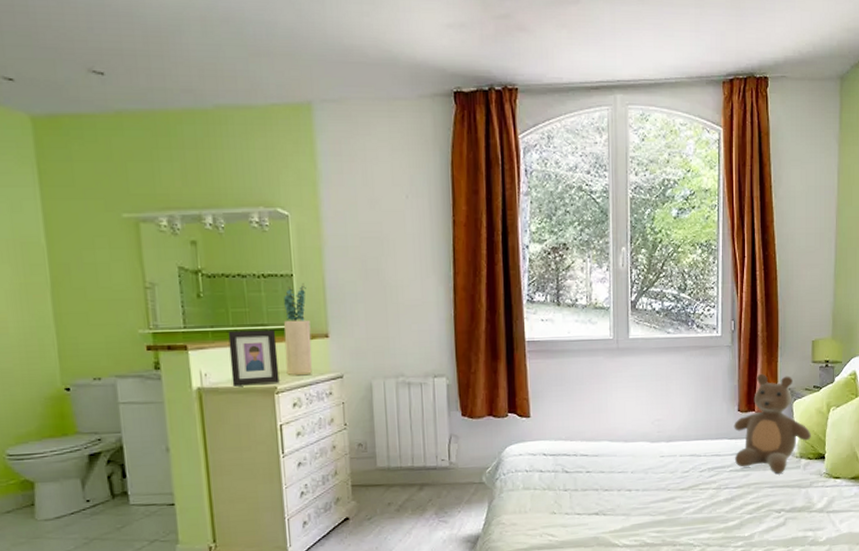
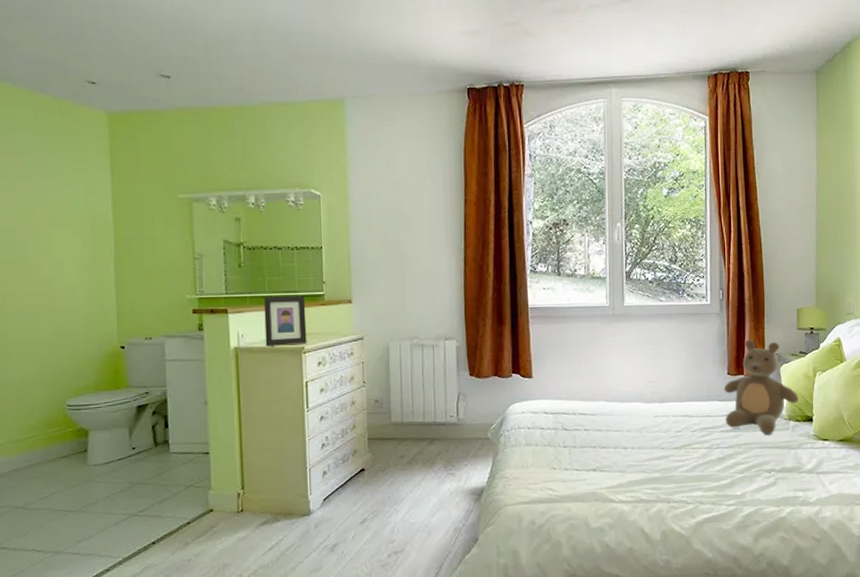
vase: present [283,283,312,376] -> none [312,255,337,338]

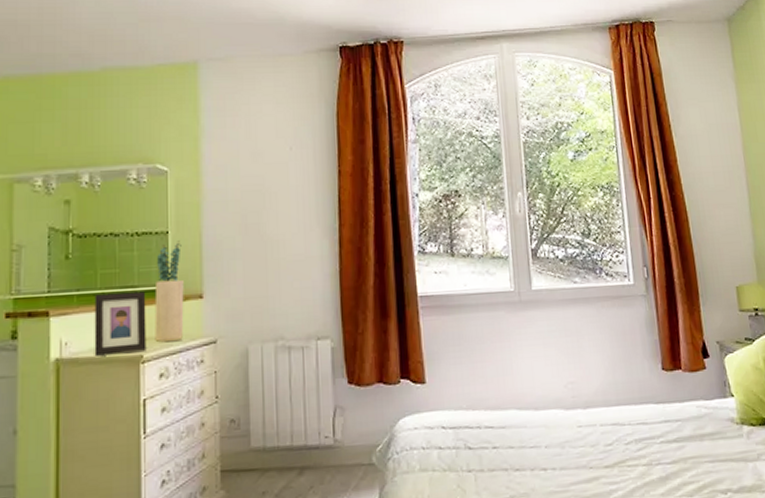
vase: none [312,255,337,338] -> present [154,240,184,343]
teddy bear: present [724,339,799,435] -> none [659,325,751,444]

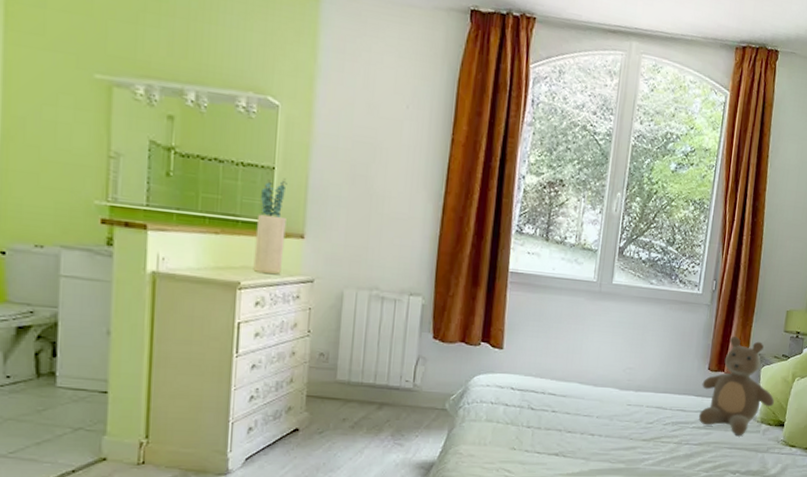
picture frame: present [94,291,146,356] -> none [191,216,248,279]
teddy bear: none [659,325,751,444] -> present [699,336,774,435]

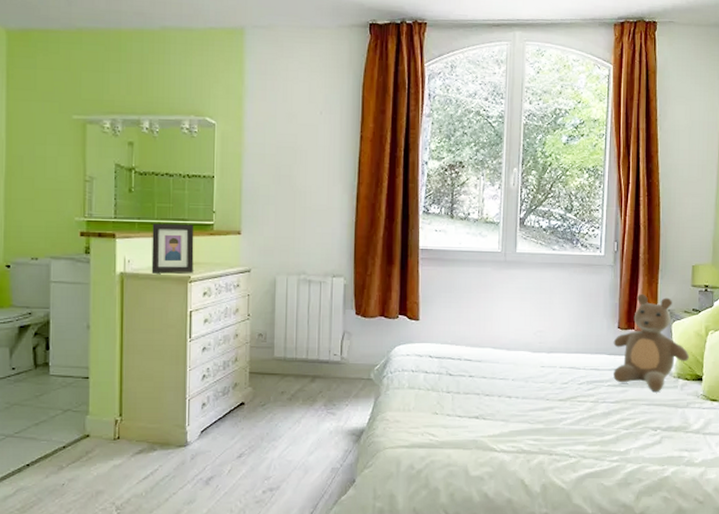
picture frame: none [191,216,248,279] -> present [151,223,194,274]
vase: present [253,178,287,275] -> none [200,184,225,268]

